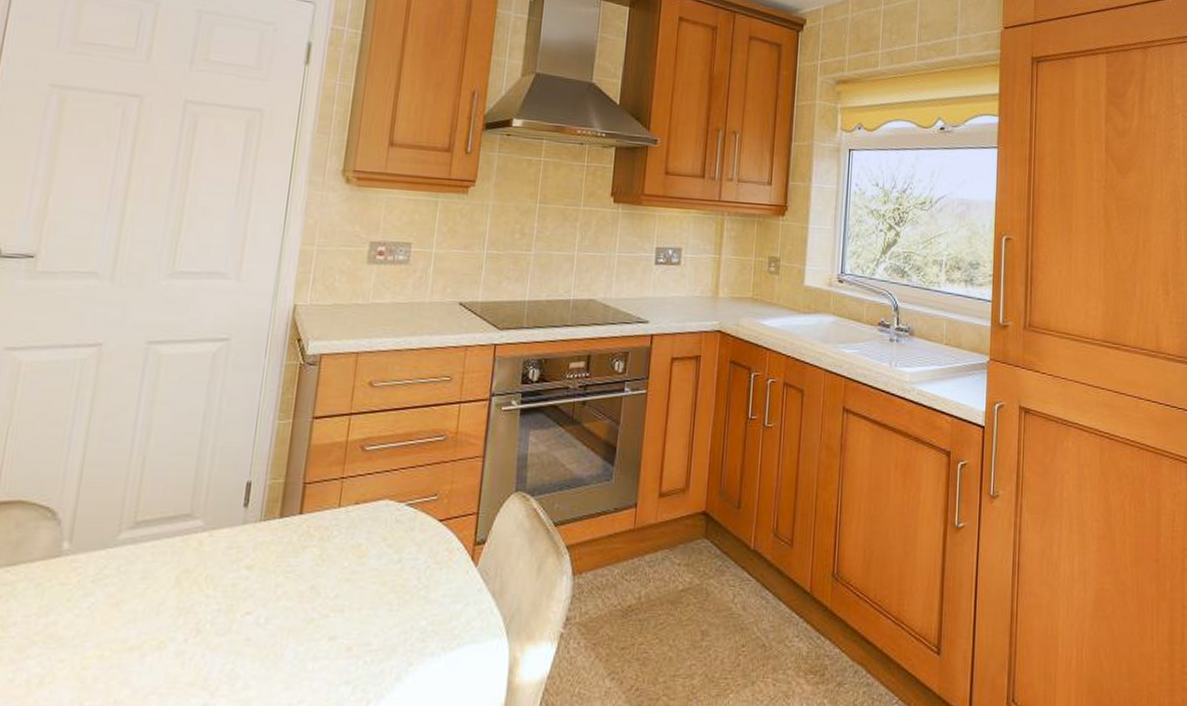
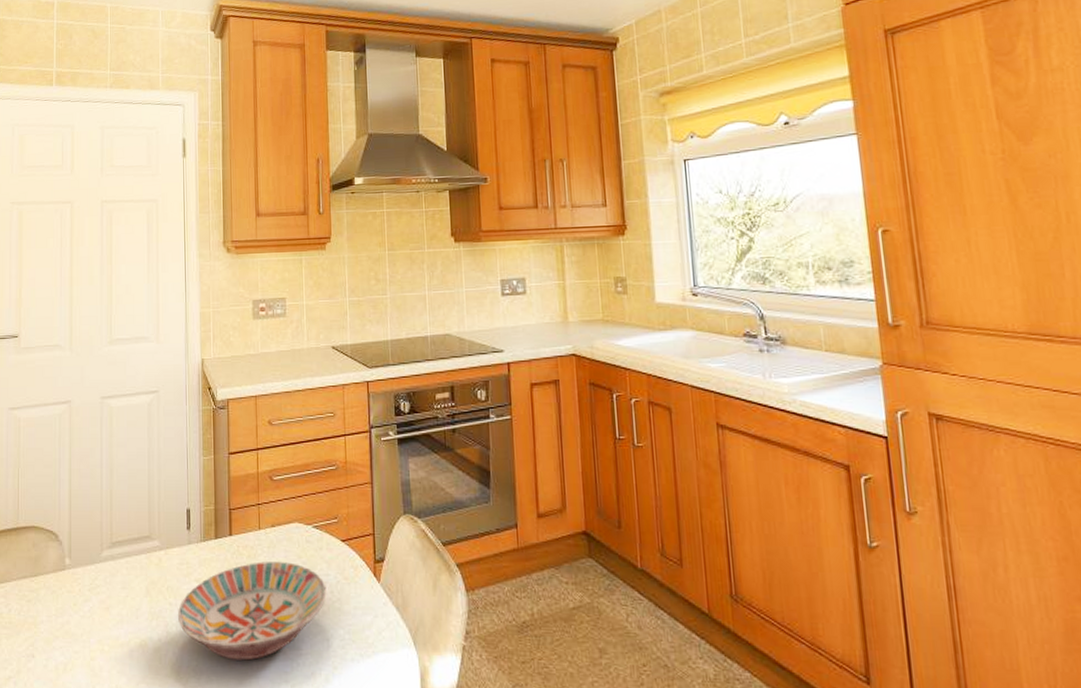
bowl: none [214,544,413,661] -> present [177,562,327,661]

